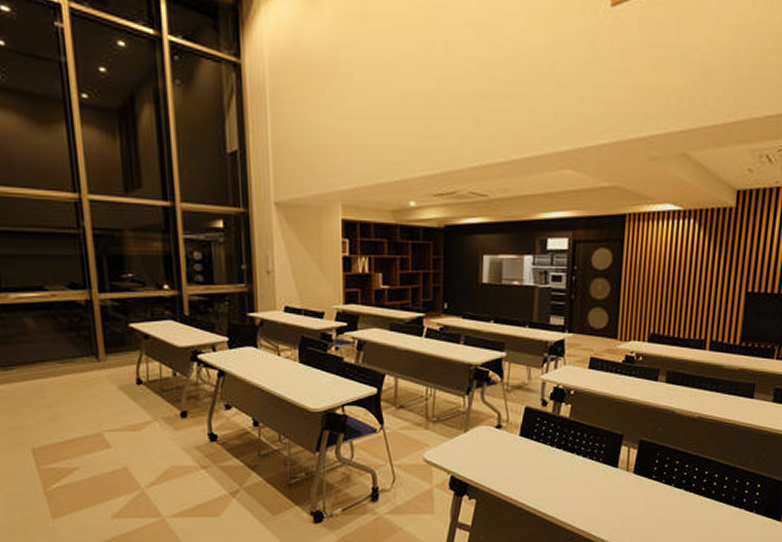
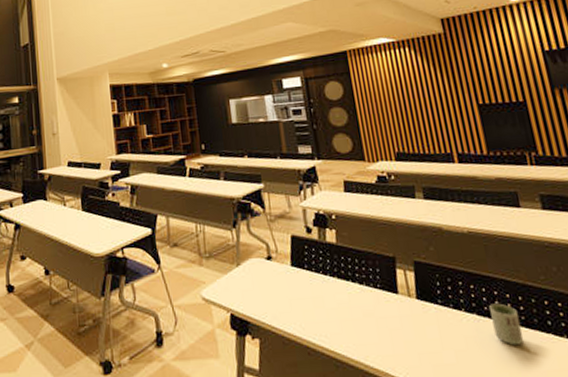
cup: none [695,481,720,517] -> present [489,303,524,346]

